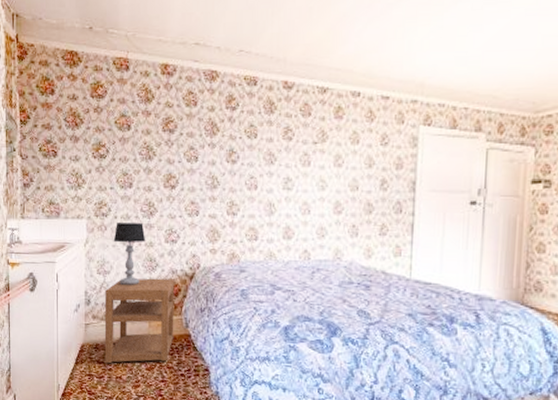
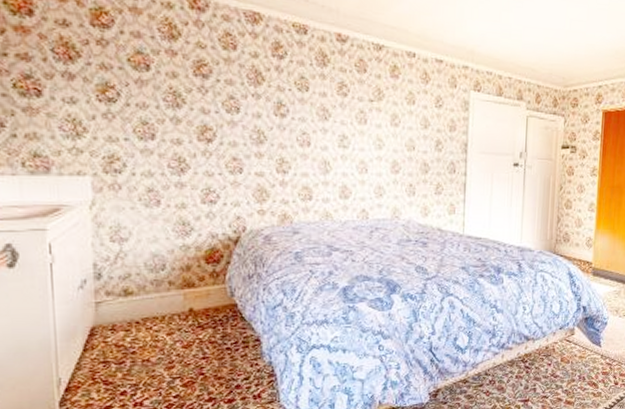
nightstand: present [104,278,175,364] -> none [123,244,217,347]
table lamp: present [113,223,146,286] -> none [131,180,177,255]

